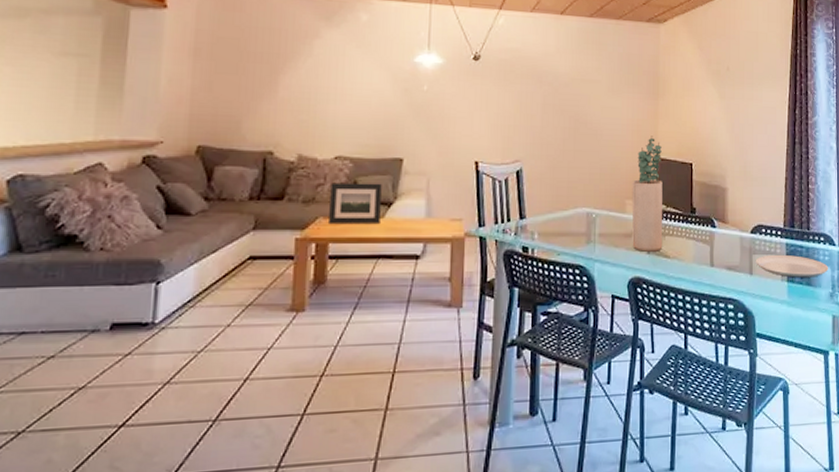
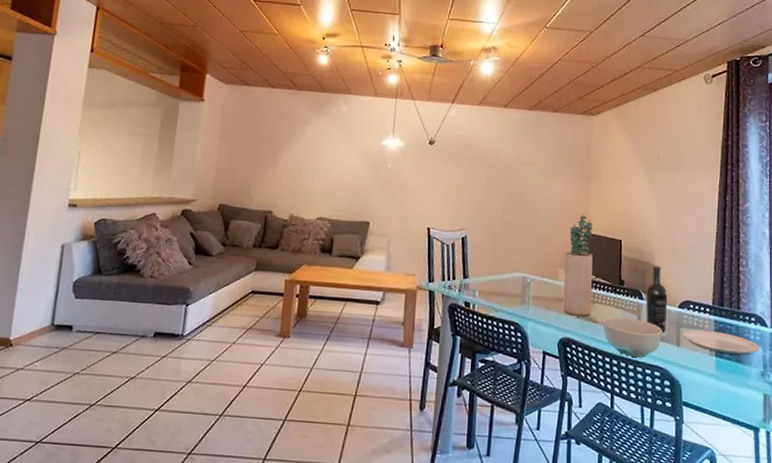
picture frame: present [329,182,382,225] -> none [310,238,352,274]
bowl: none [674,248,735,291] -> present [602,317,662,357]
wine bottle: none [717,189,740,262] -> present [645,265,668,333]

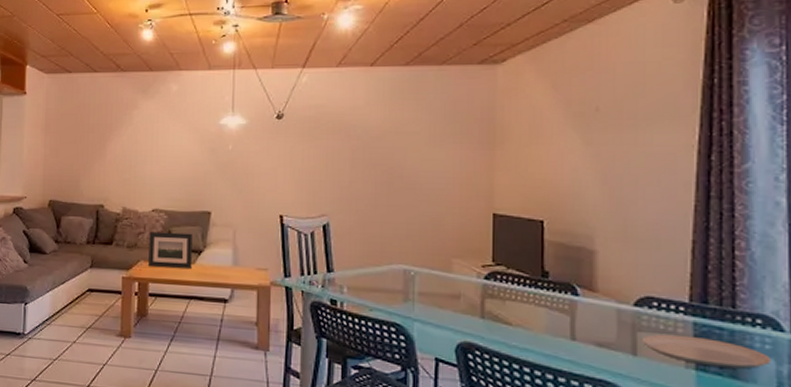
picture frame: none [310,238,352,274] -> present [148,231,193,269]
vase: present [563,213,593,317] -> none [460,189,503,317]
bowl: present [602,317,662,357] -> none [518,317,609,369]
wine bottle: present [645,265,668,333] -> none [581,251,617,338]

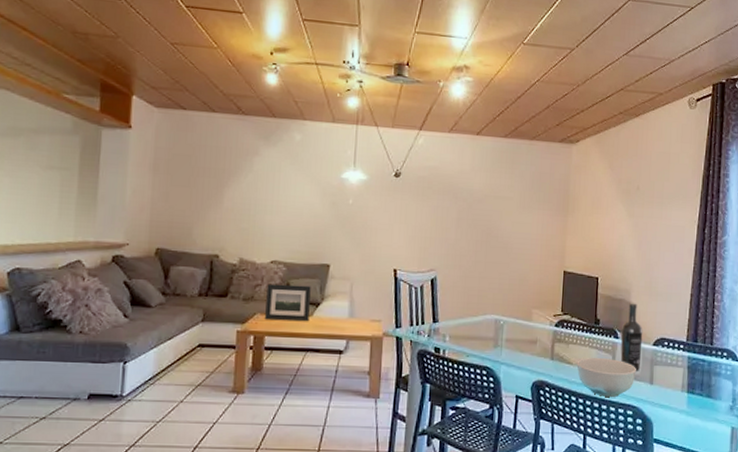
bowl: none [518,317,609,369] -> present [576,357,636,397]
wine bottle: none [581,251,617,338] -> present [620,303,643,371]
plate: present [641,334,772,370] -> none [656,366,731,390]

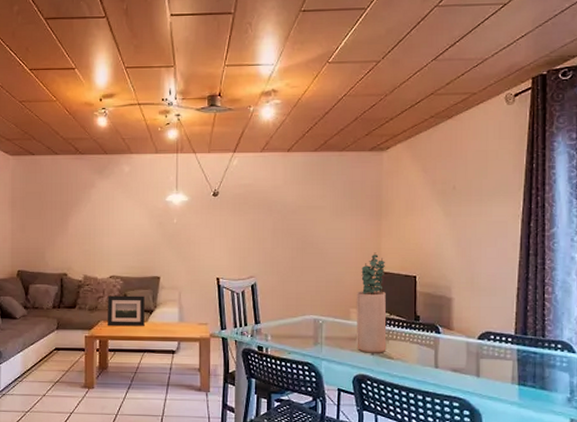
vase: none [537,250,569,358] -> present [356,252,387,353]
bowl: present [576,357,636,397] -> none [398,352,461,389]
wine bottle: present [620,303,643,371] -> none [442,299,466,364]

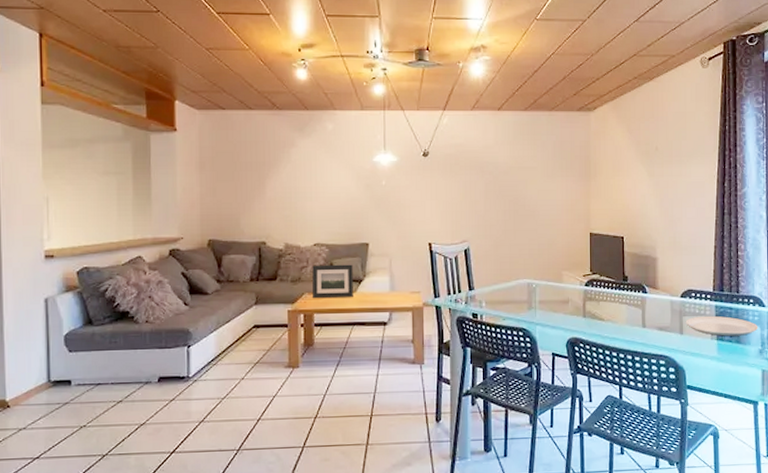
vase: present [356,252,387,353] -> none [568,214,598,316]
plate: none [483,359,567,382] -> present [685,315,758,337]

